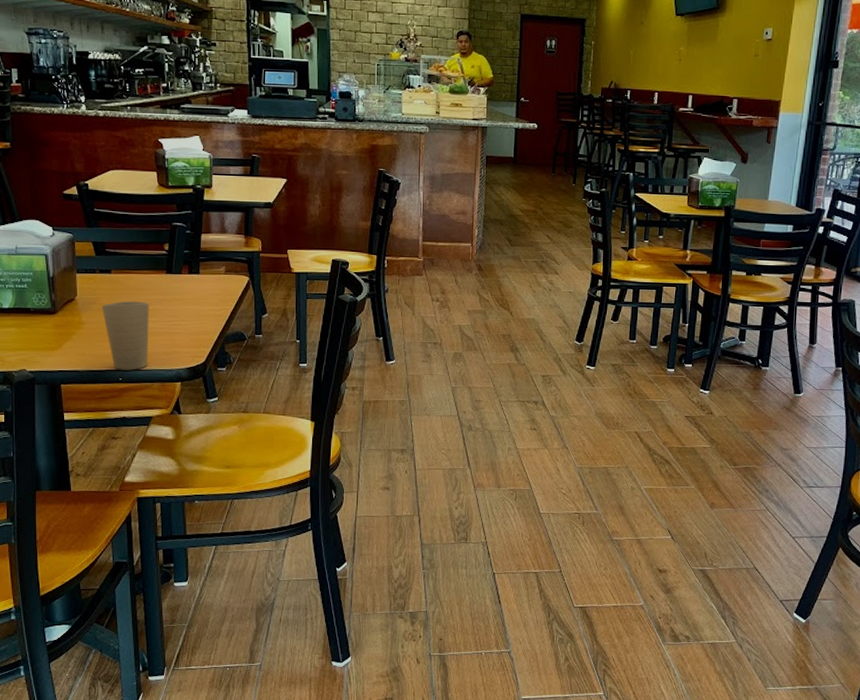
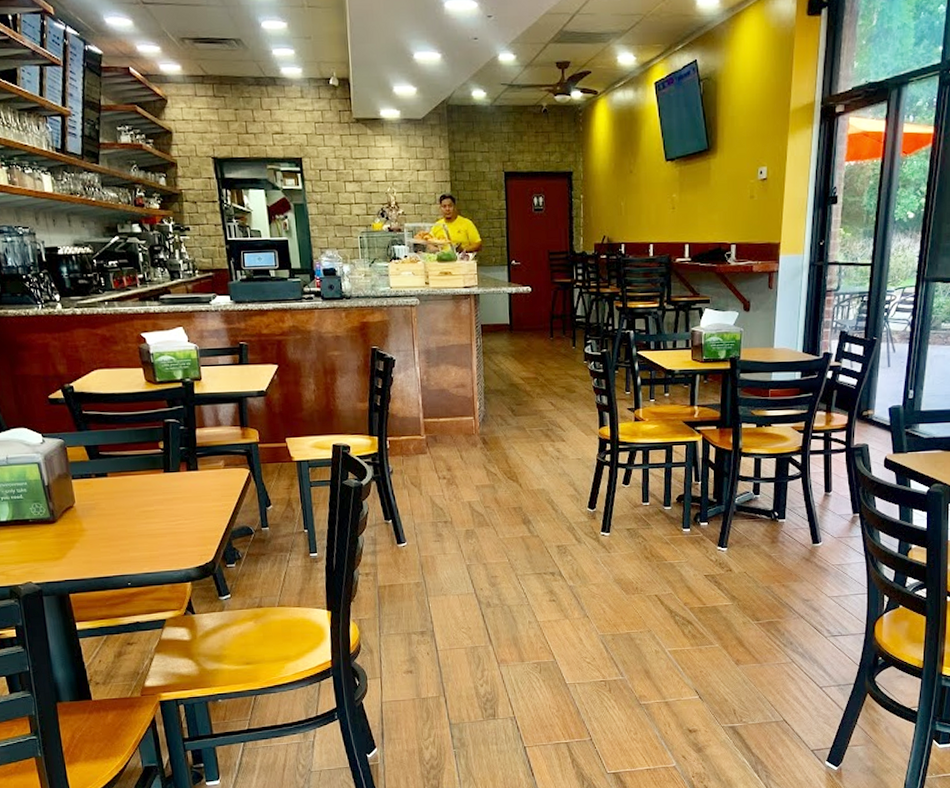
cup: present [102,301,149,370] -> none [102,503,156,575]

